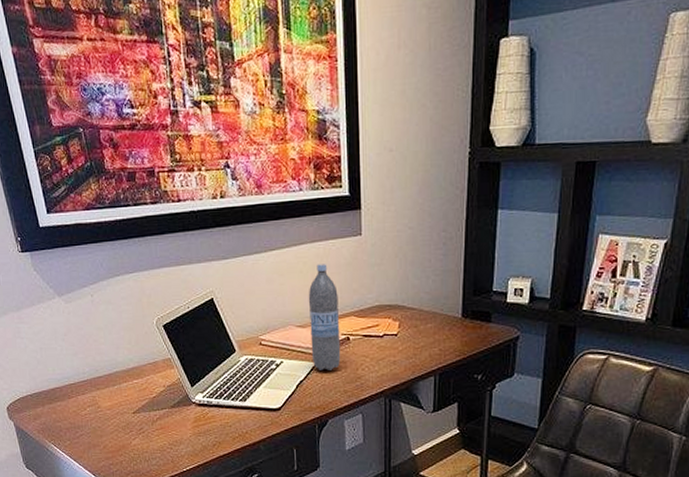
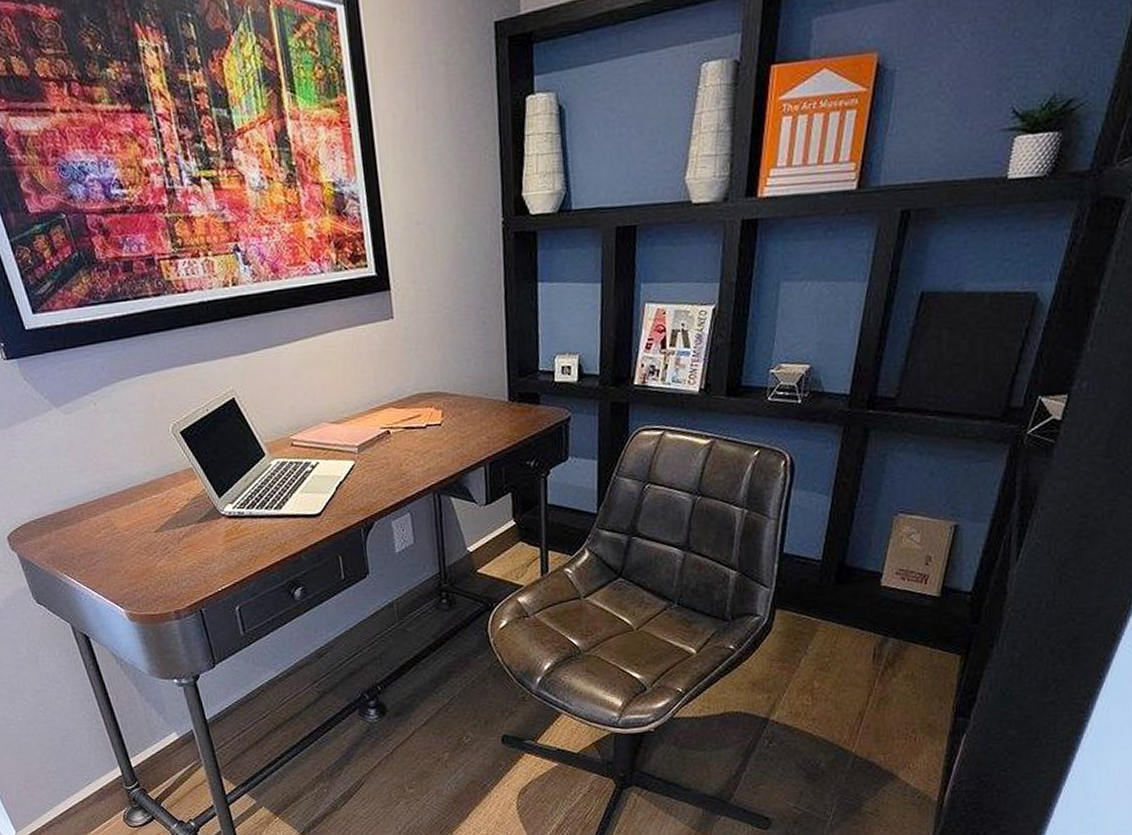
water bottle: present [308,264,341,371] -> none [340,352,382,469]

